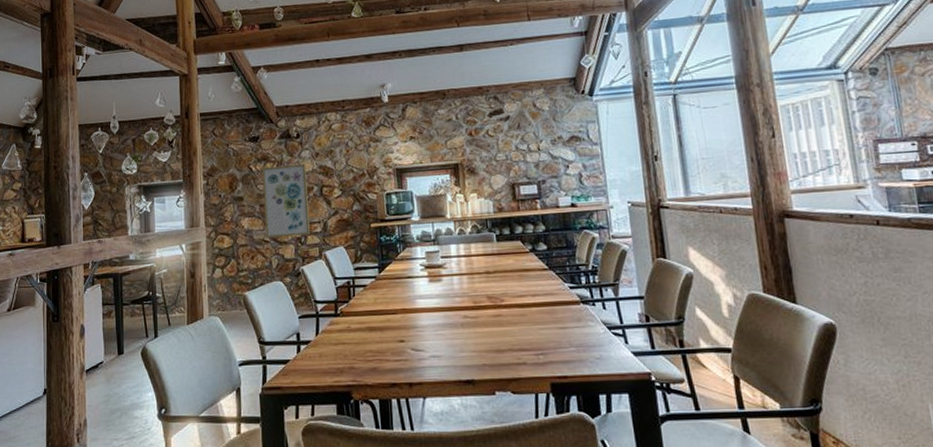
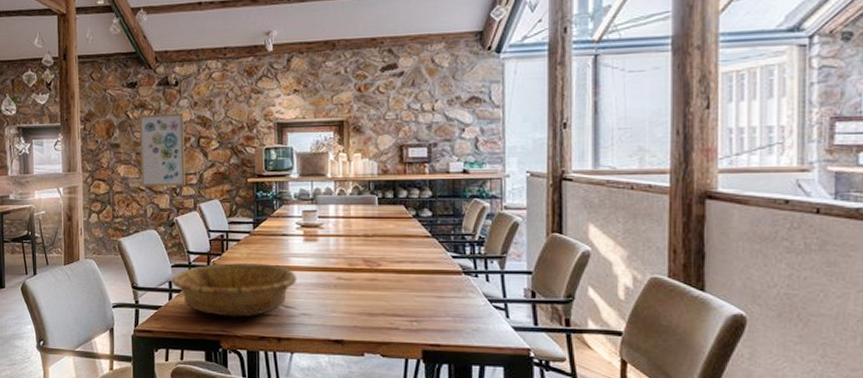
ceramic bowl: none [299,307,425,366] -> present [171,262,297,317]

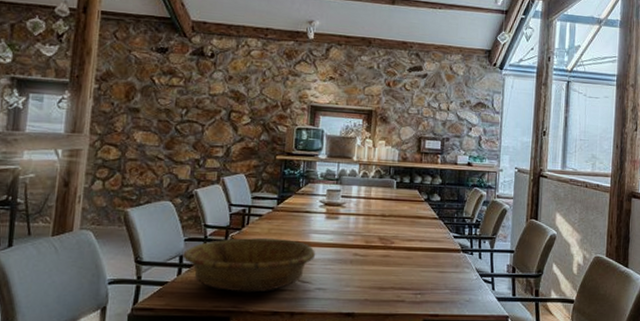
wall art: present [138,112,185,186] -> none [160,82,216,158]

